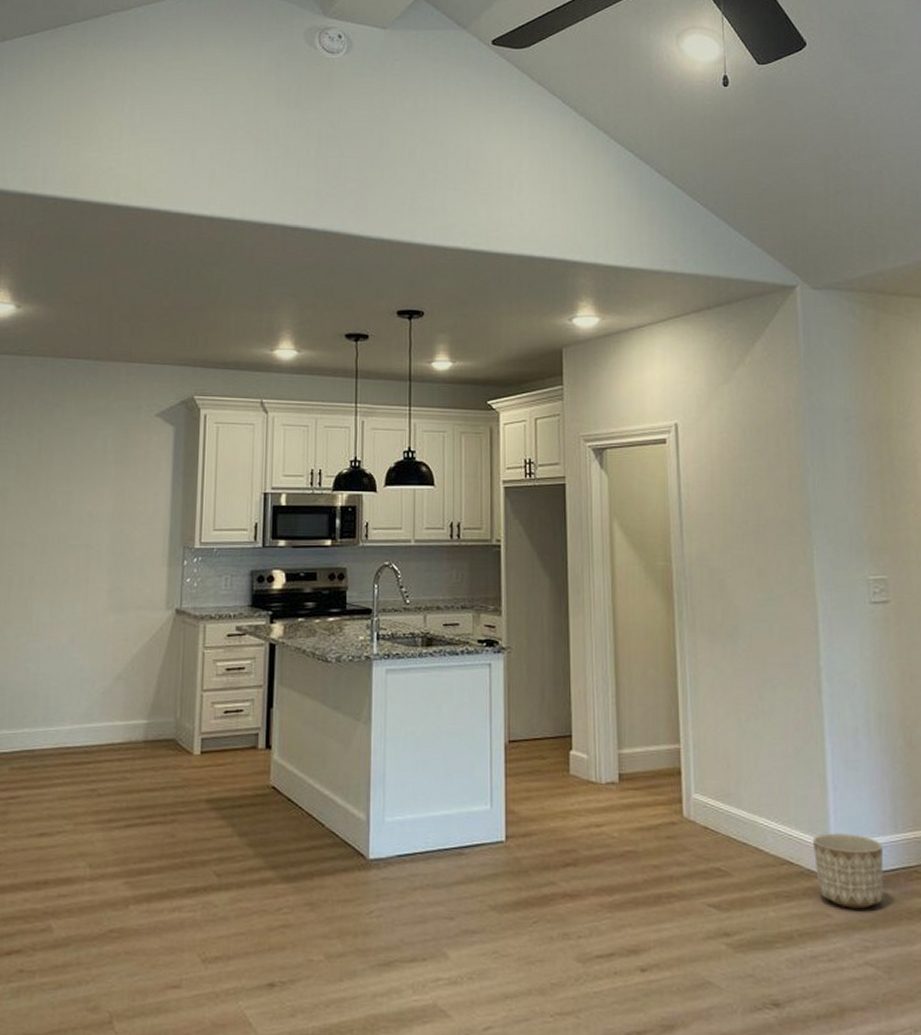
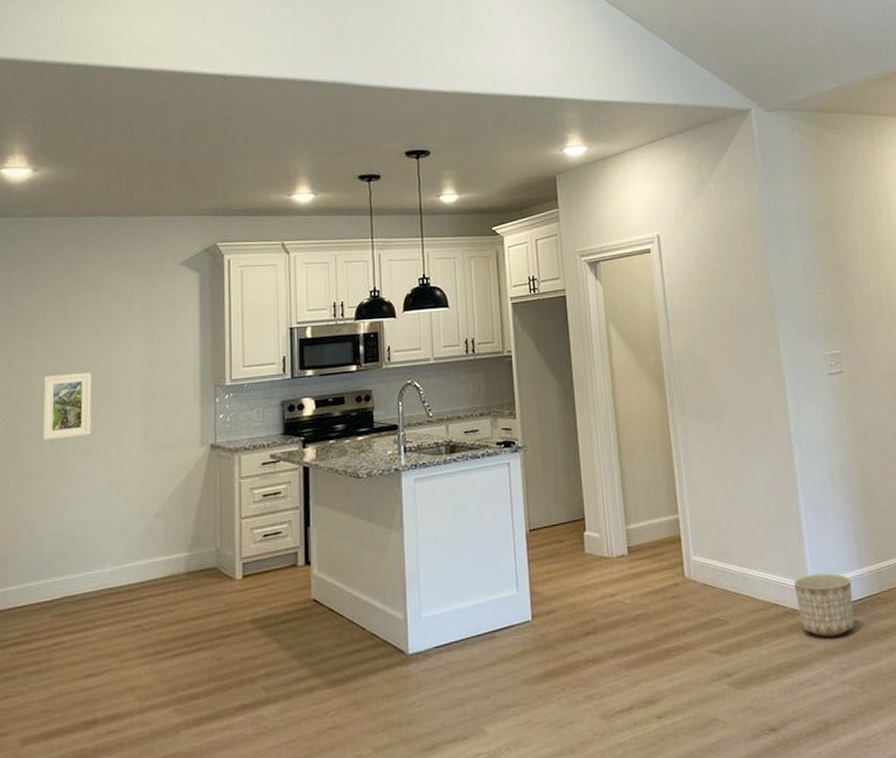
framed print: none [10,520,61,587] -> present [42,372,91,440]

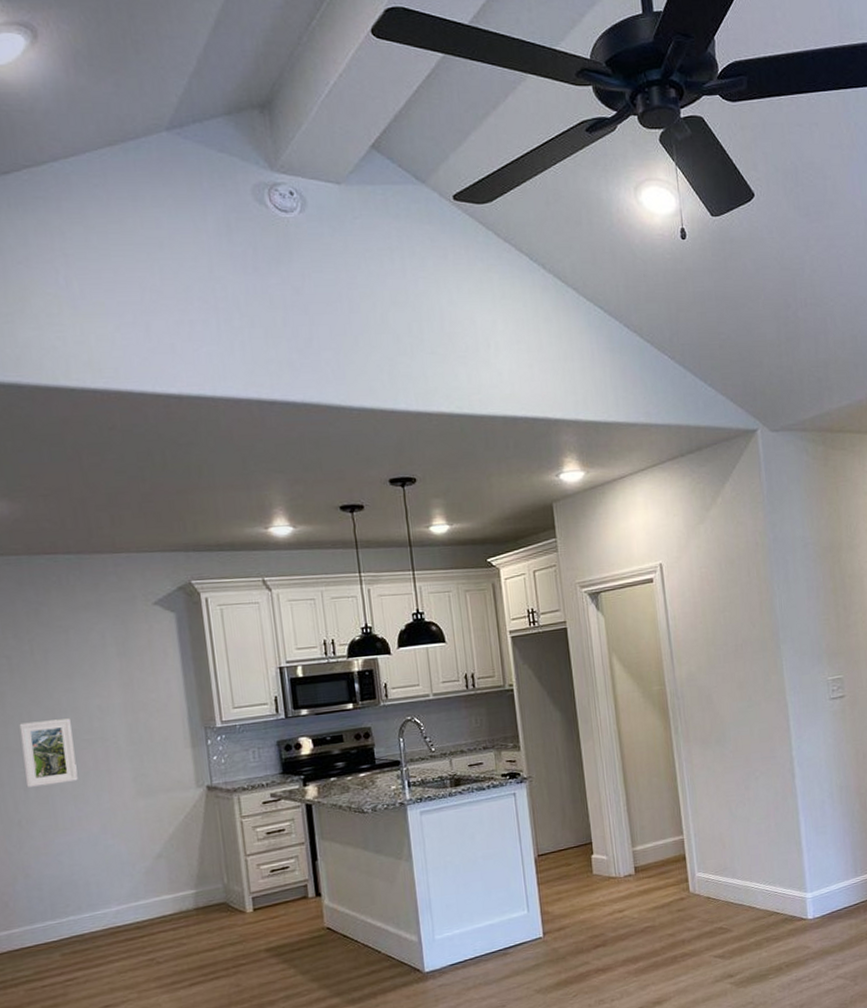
planter: present [793,573,855,637] -> none [793,883,849,939]

